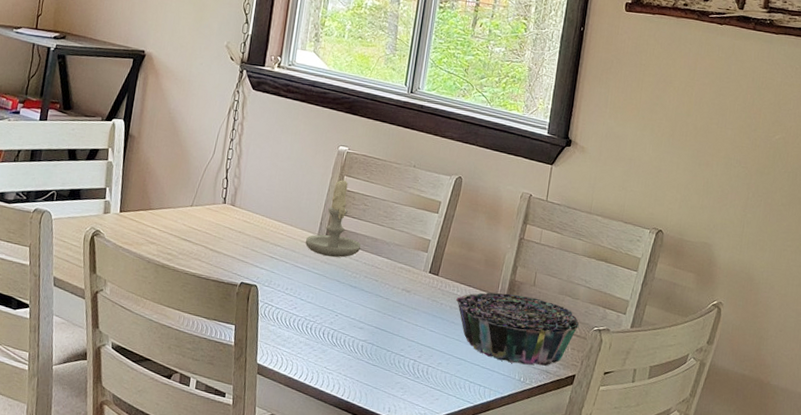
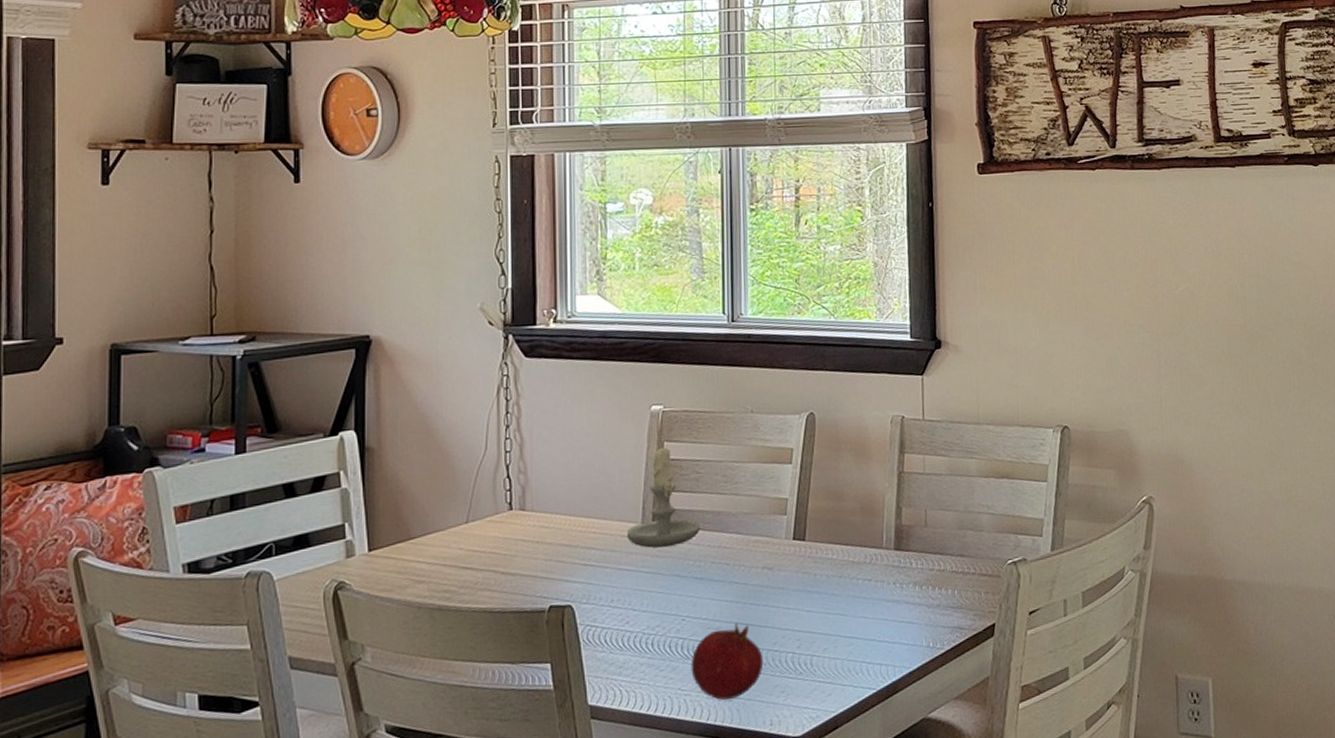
fruit: none [336,327,392,385] -> present [691,623,764,700]
decorative bowl: present [456,292,580,366] -> none [833,541,990,628]

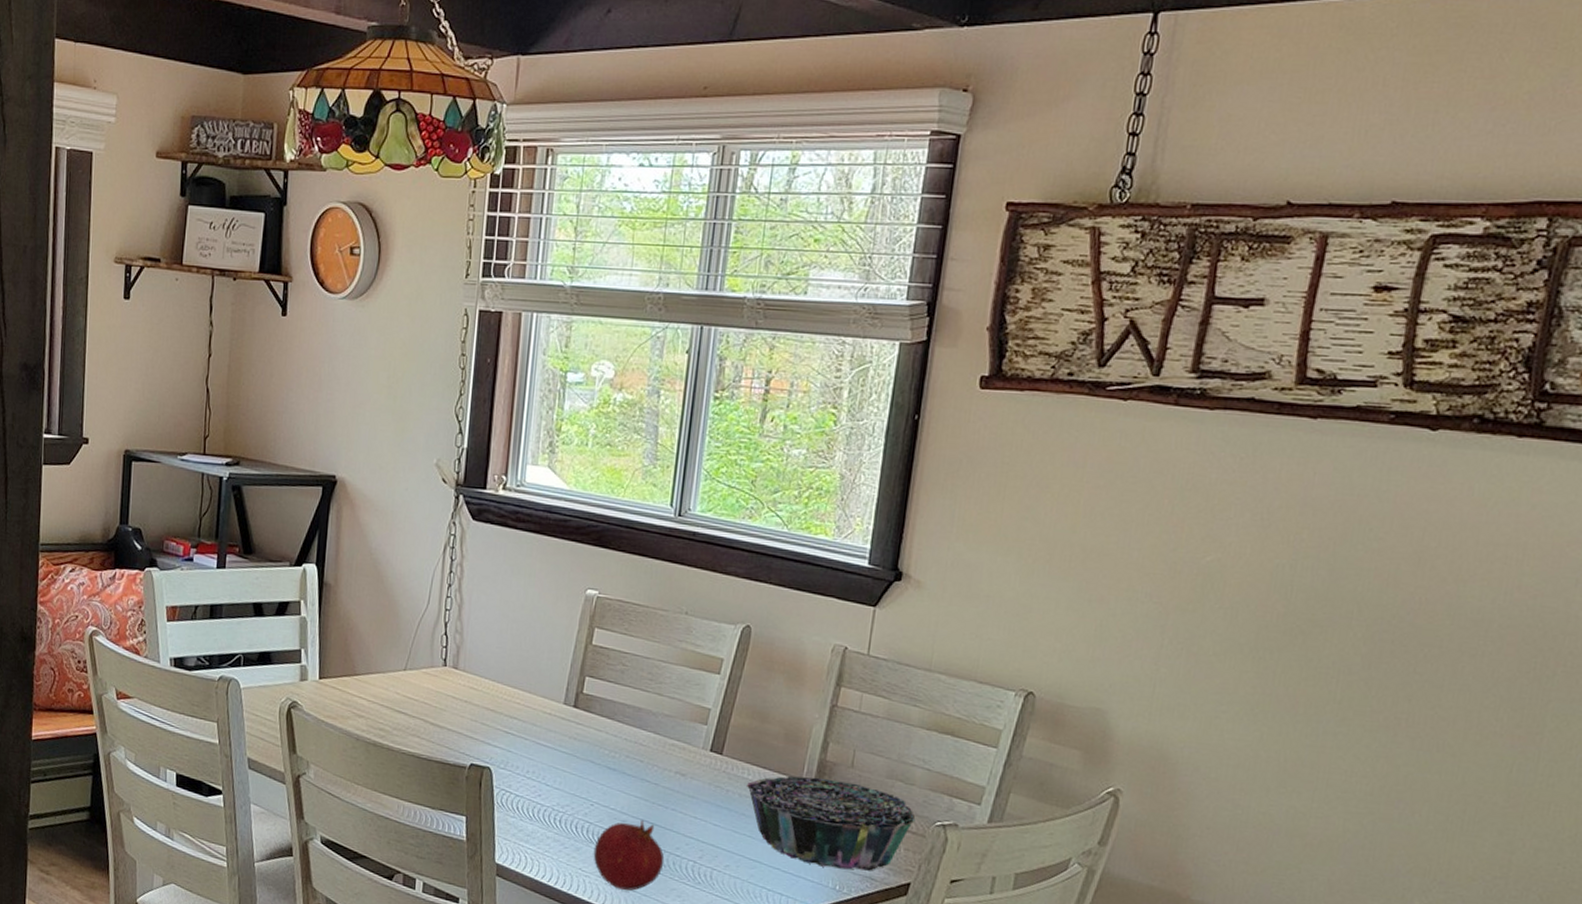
candle: present [626,444,701,548] -> none [548,630,620,732]
decorative bowl: none [833,541,990,628] -> present [747,776,916,871]

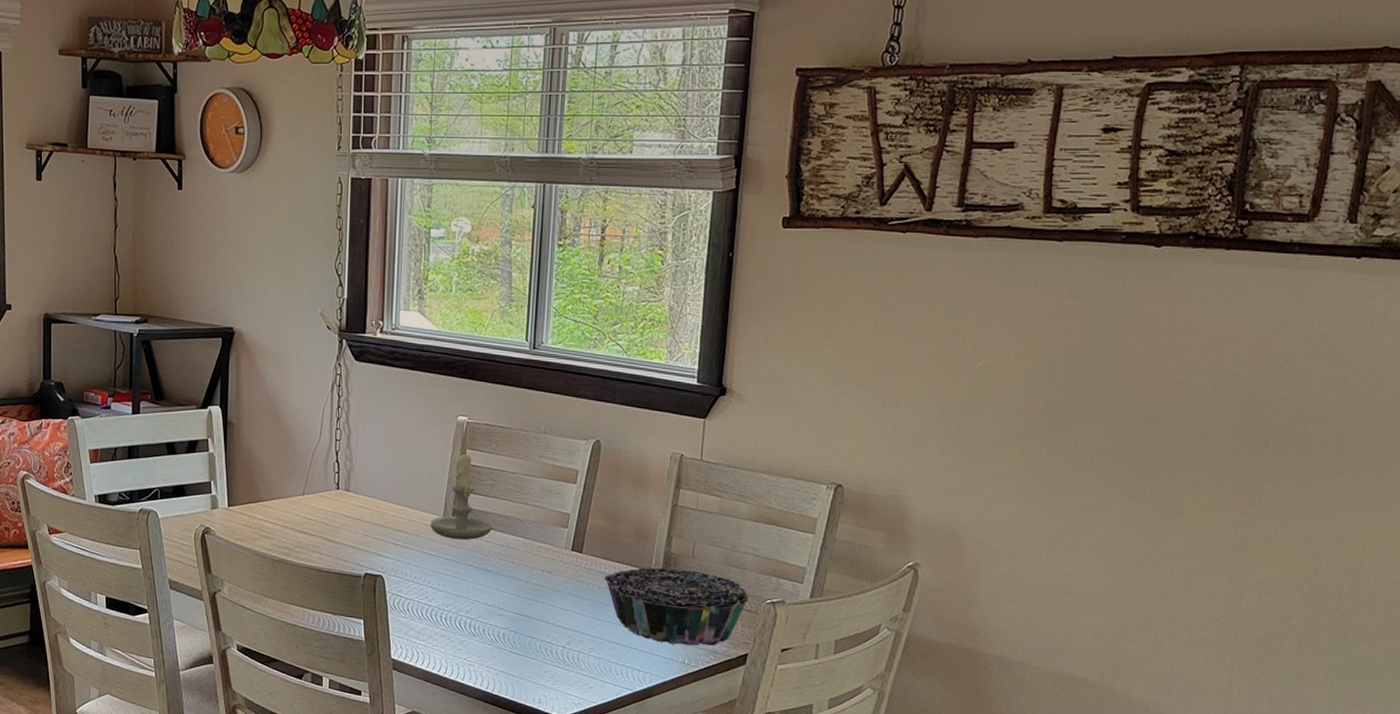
candle: none [548,630,620,732] -> present [430,451,493,540]
fruit: present [593,820,665,891] -> none [476,613,538,675]

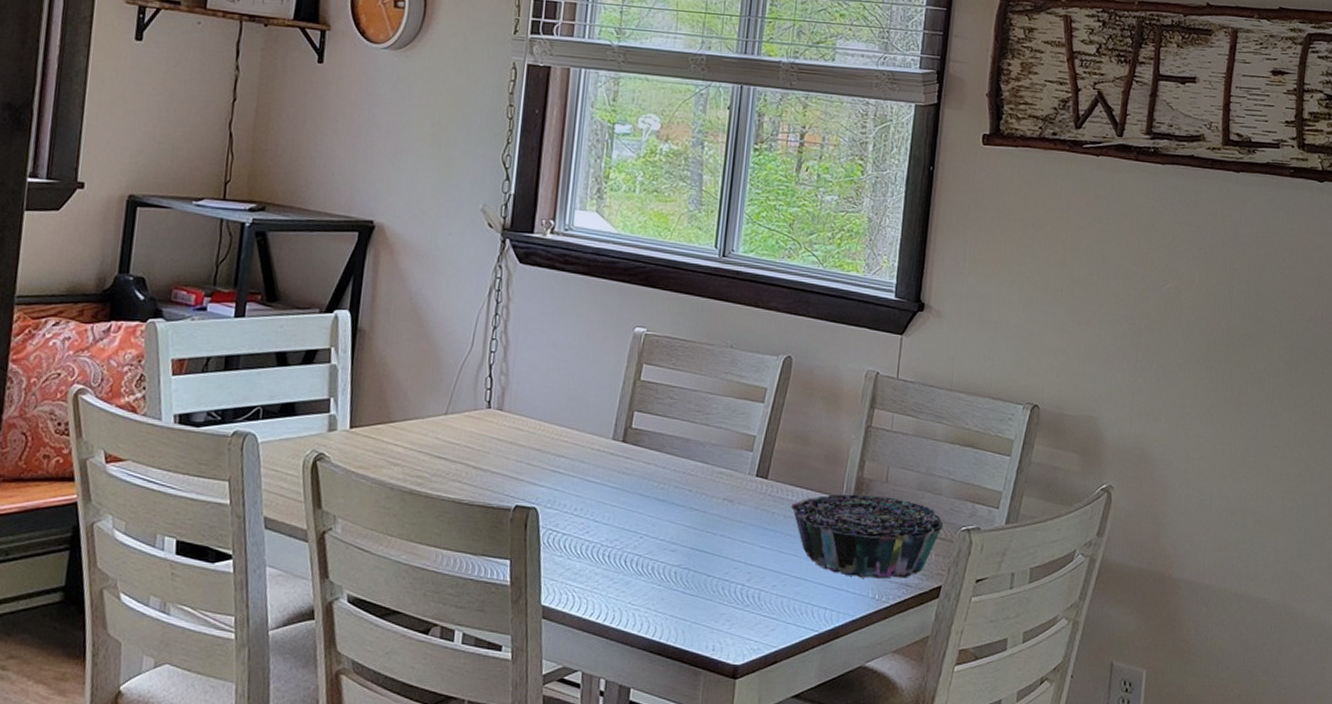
candle: present [430,451,493,540] -> none [596,366,669,466]

